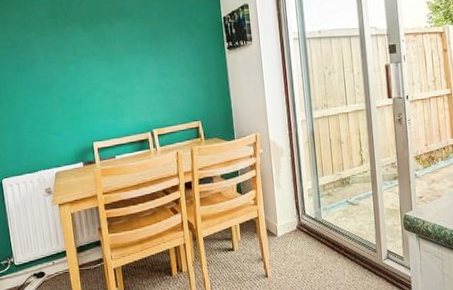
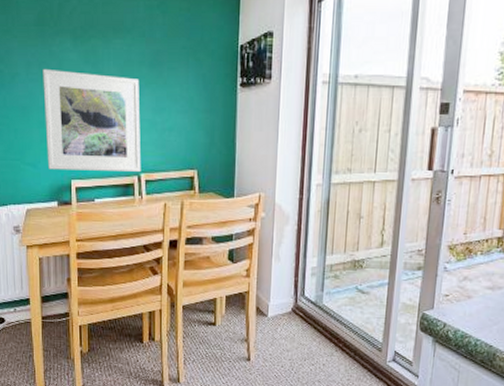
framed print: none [59,52,153,136] -> present [43,68,141,172]

